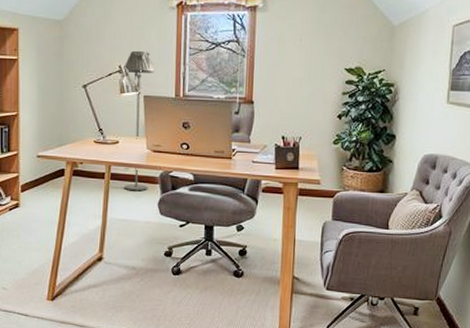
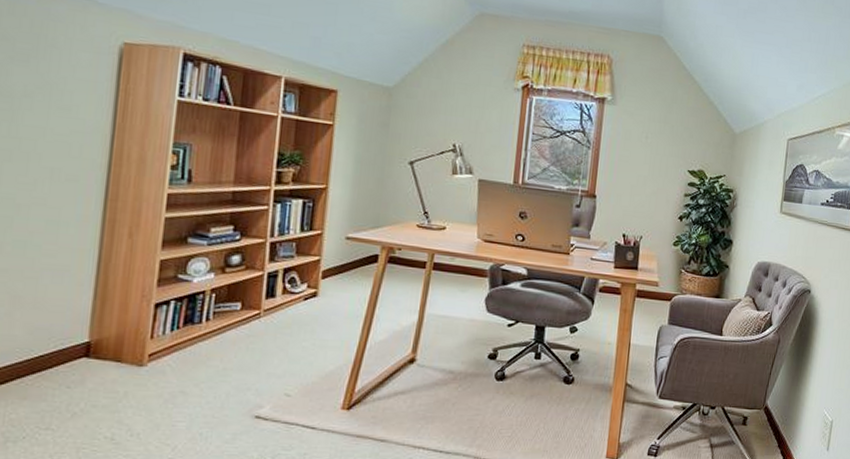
floor lamp: present [123,50,155,191] -> none [448,129,493,284]

